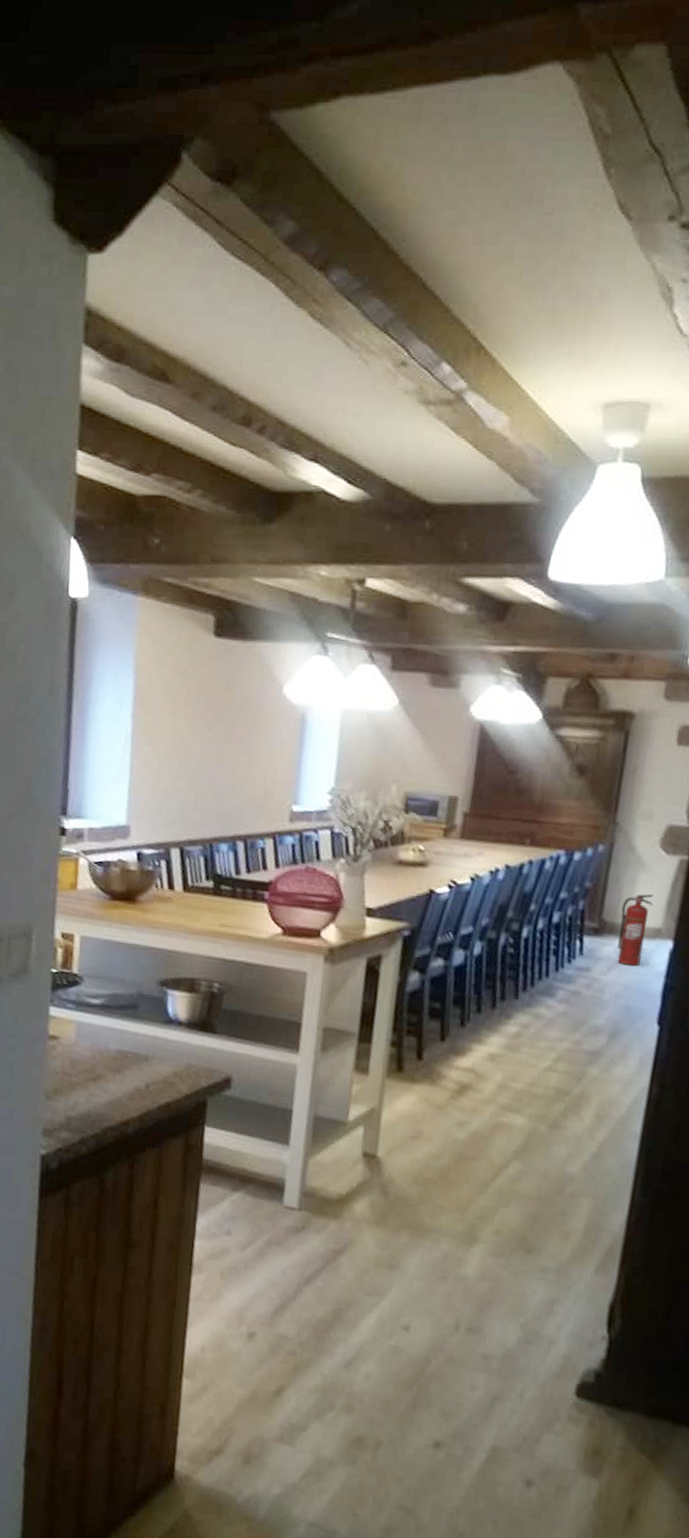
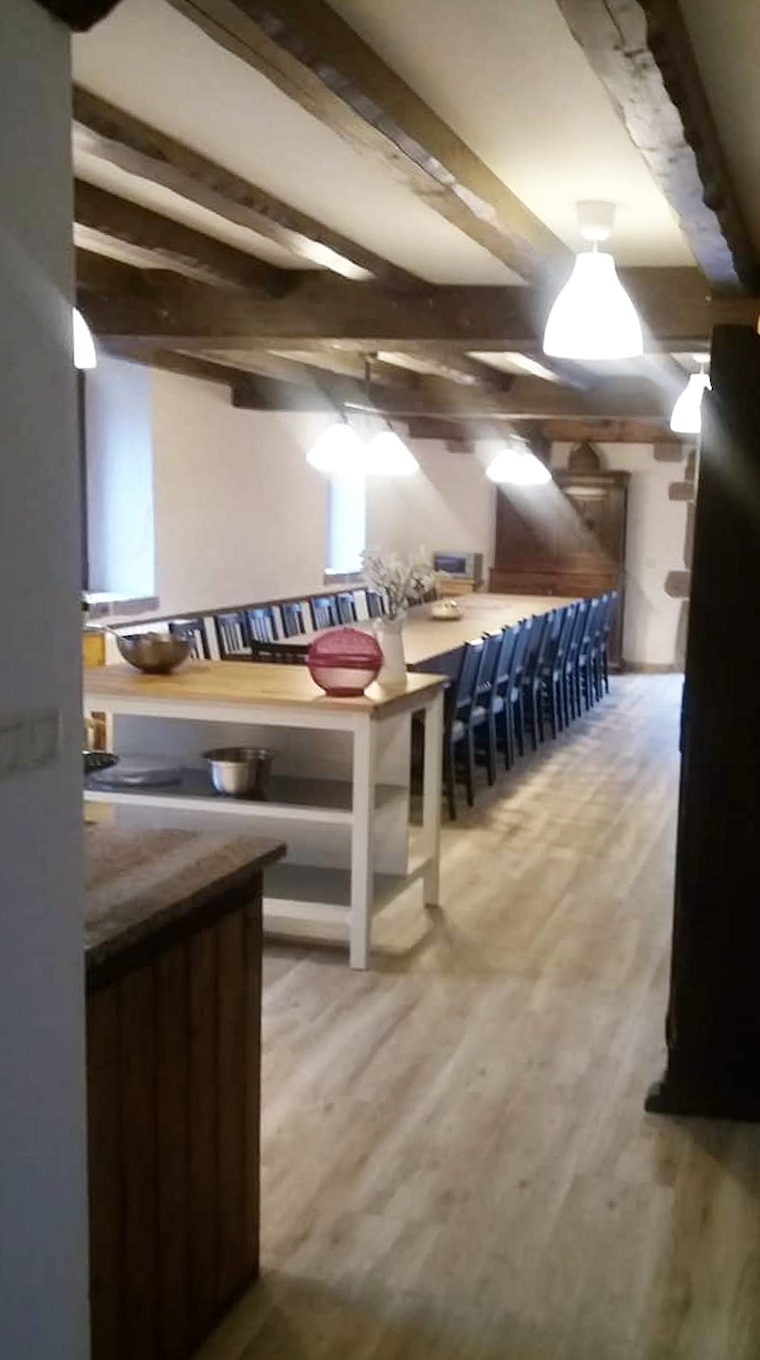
fire extinguisher: present [616,894,654,967] -> none [637,634,664,700]

